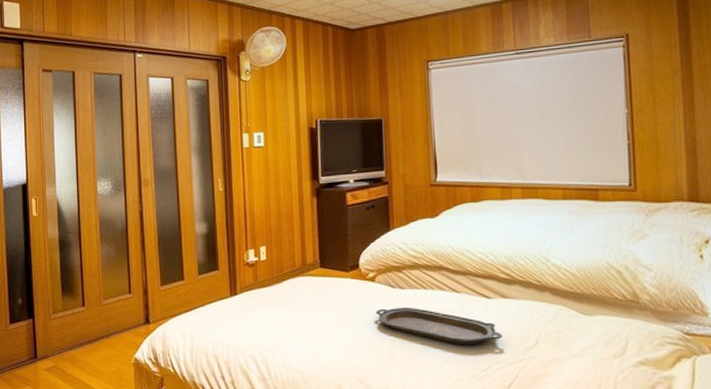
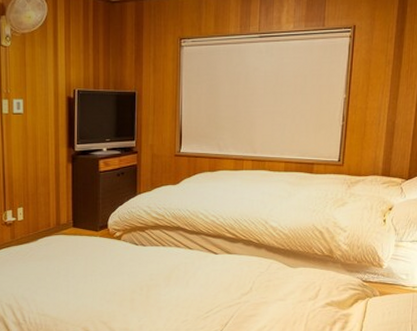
serving tray: present [376,307,502,346] -> none [120,261,224,293]

